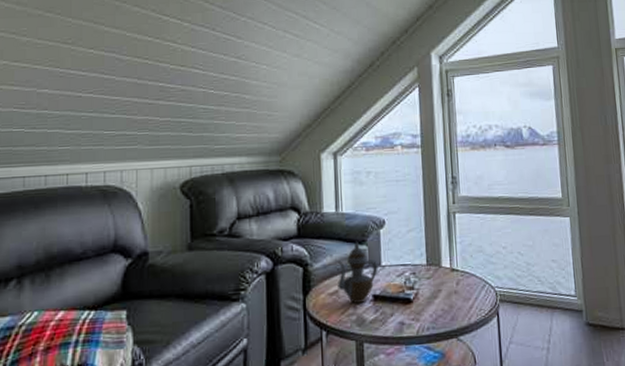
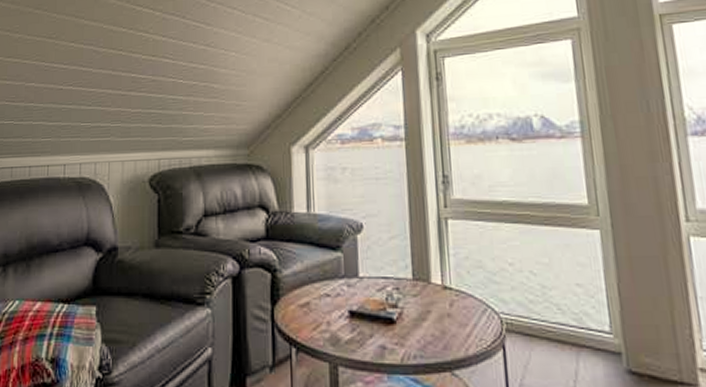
teapot: present [337,241,378,304] -> none [308,246,355,320]

